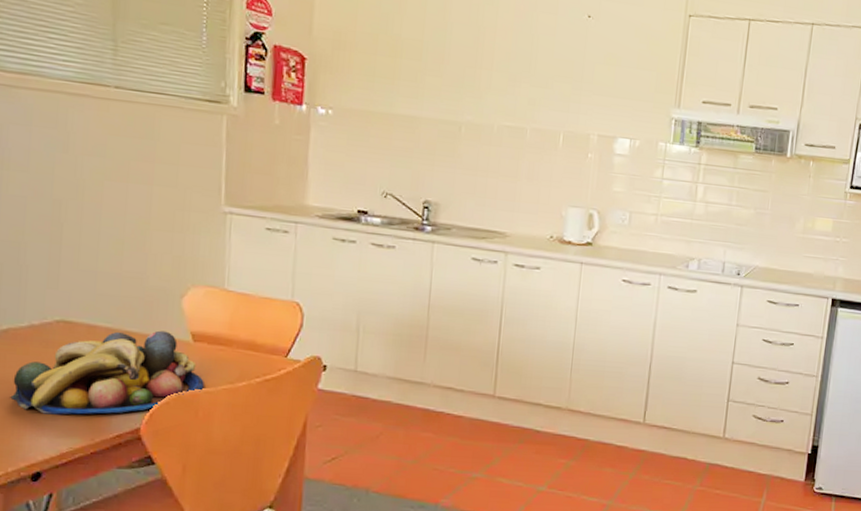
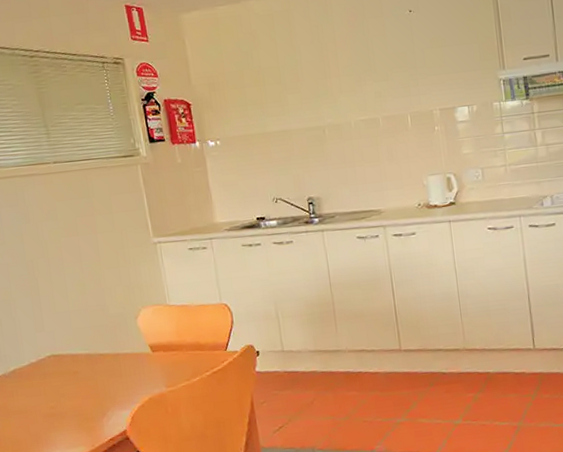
fruit bowl: present [10,330,204,415] -> none [26,347,168,432]

